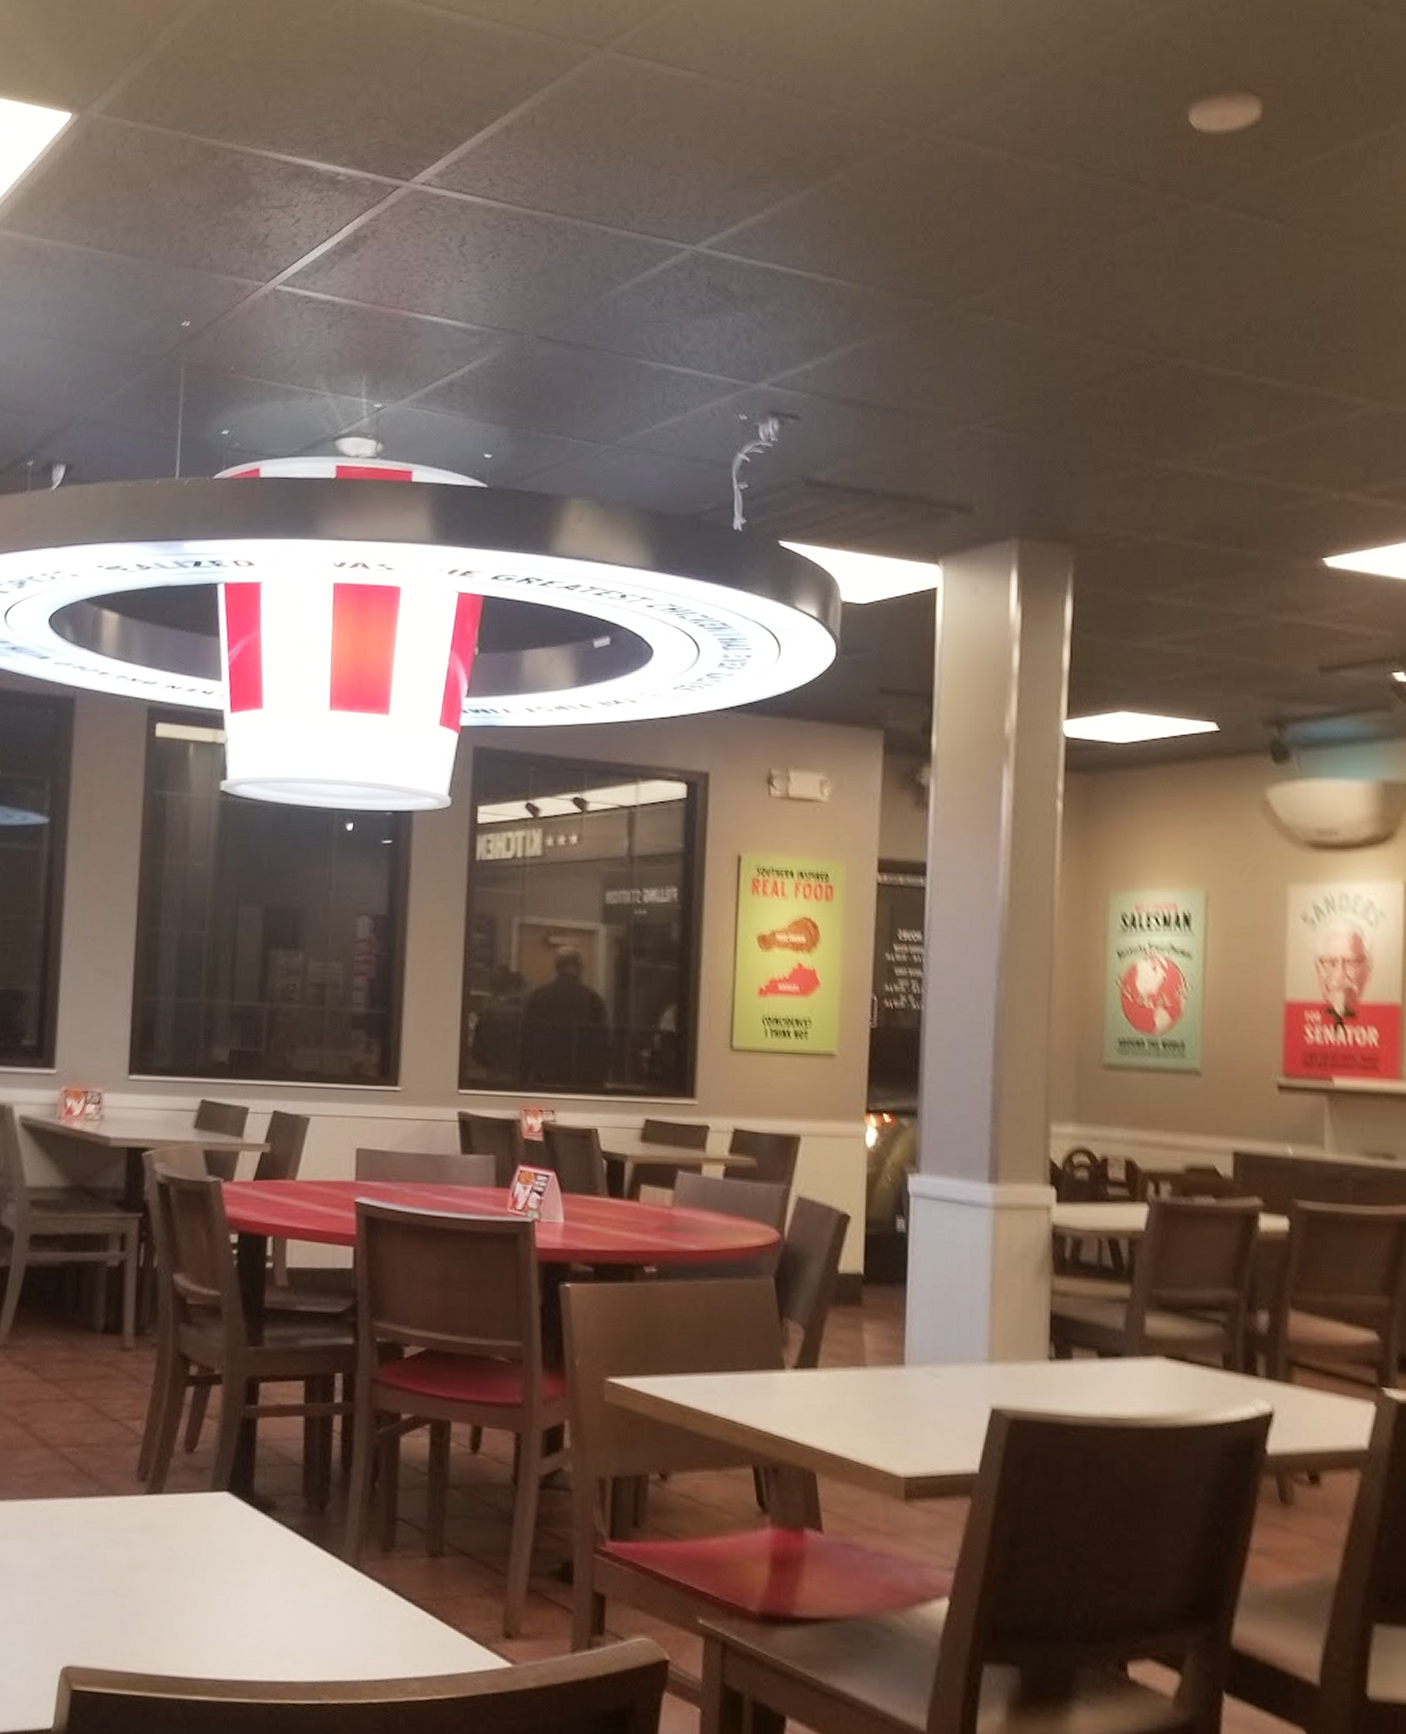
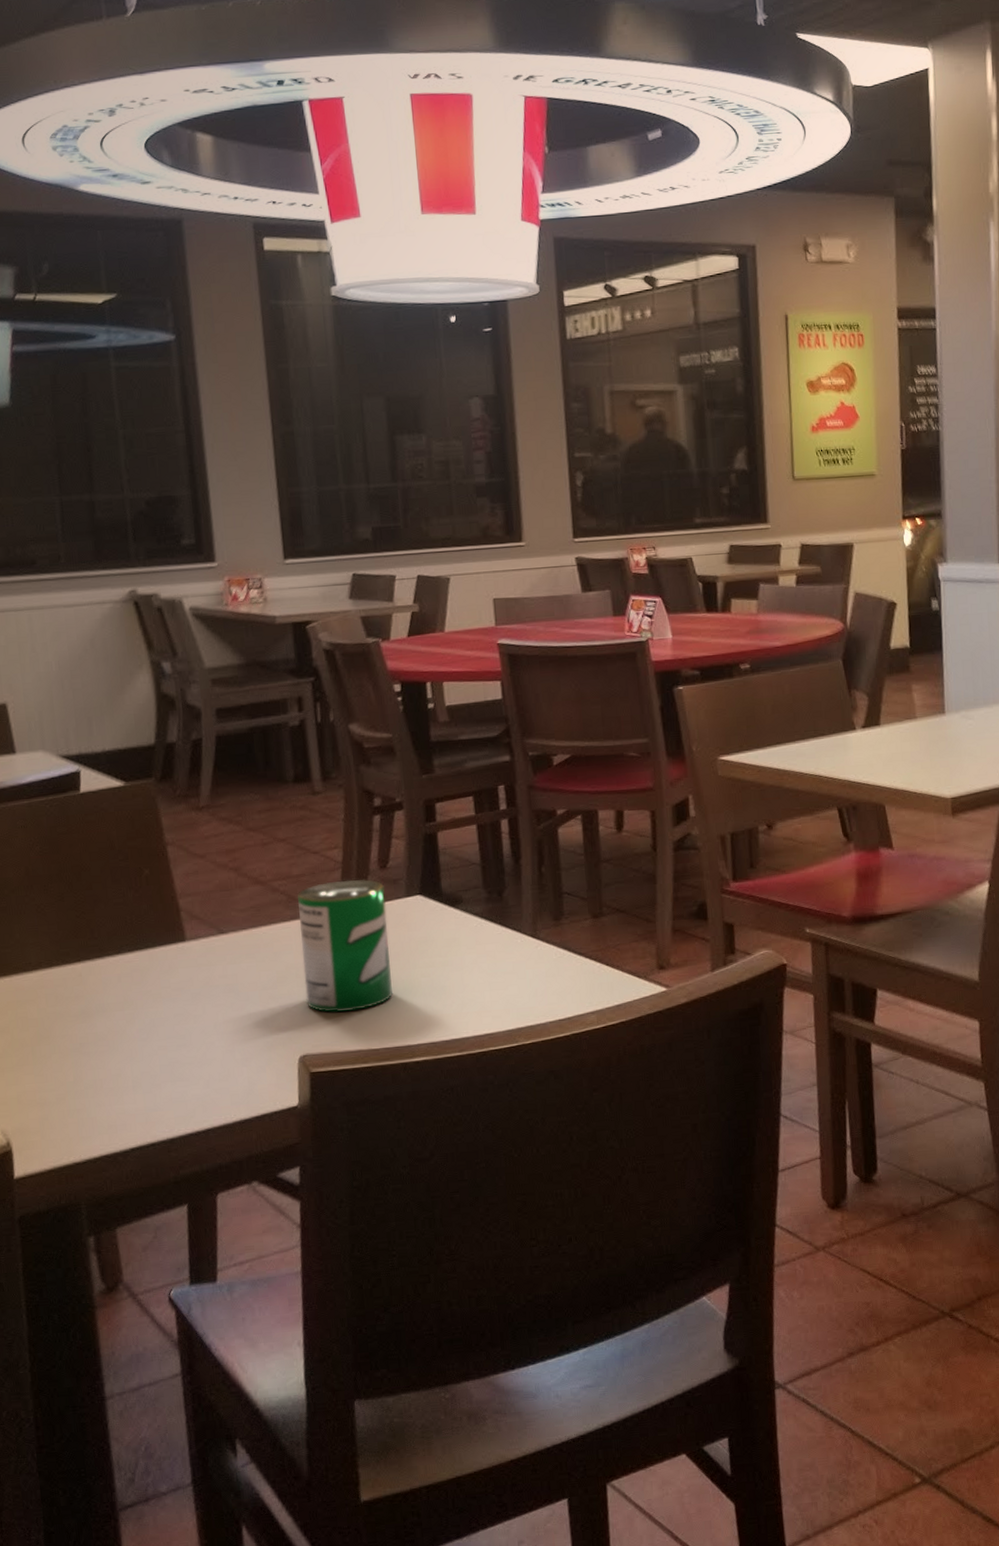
can: none [80,1458,188,1623] -> present [297,879,394,1012]

